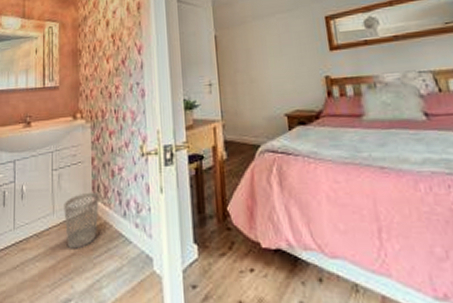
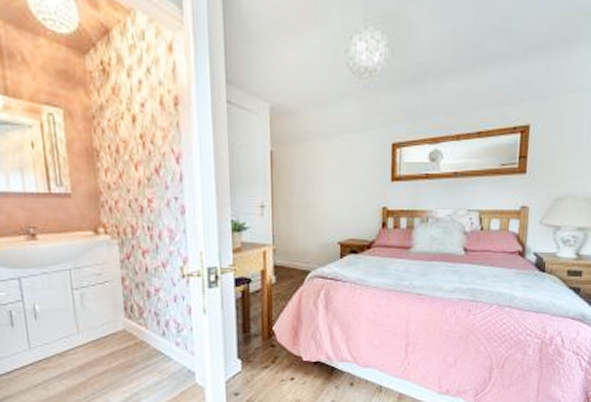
wastebasket: present [64,192,99,249] -> none [90,312,134,367]

